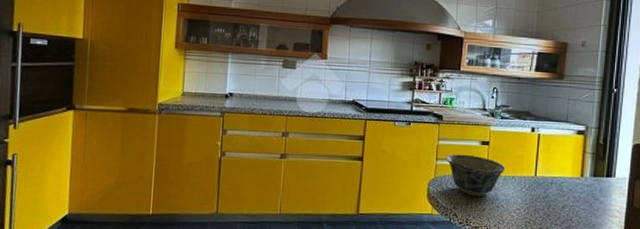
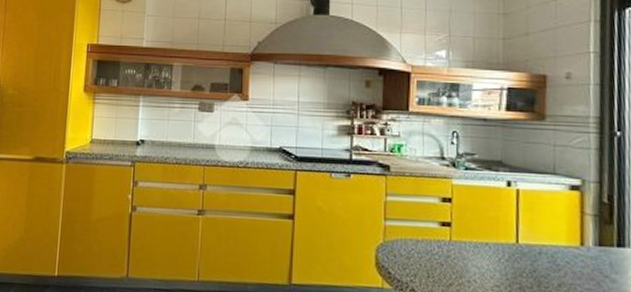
bowl: present [445,154,506,196] -> none [395,213,476,268]

